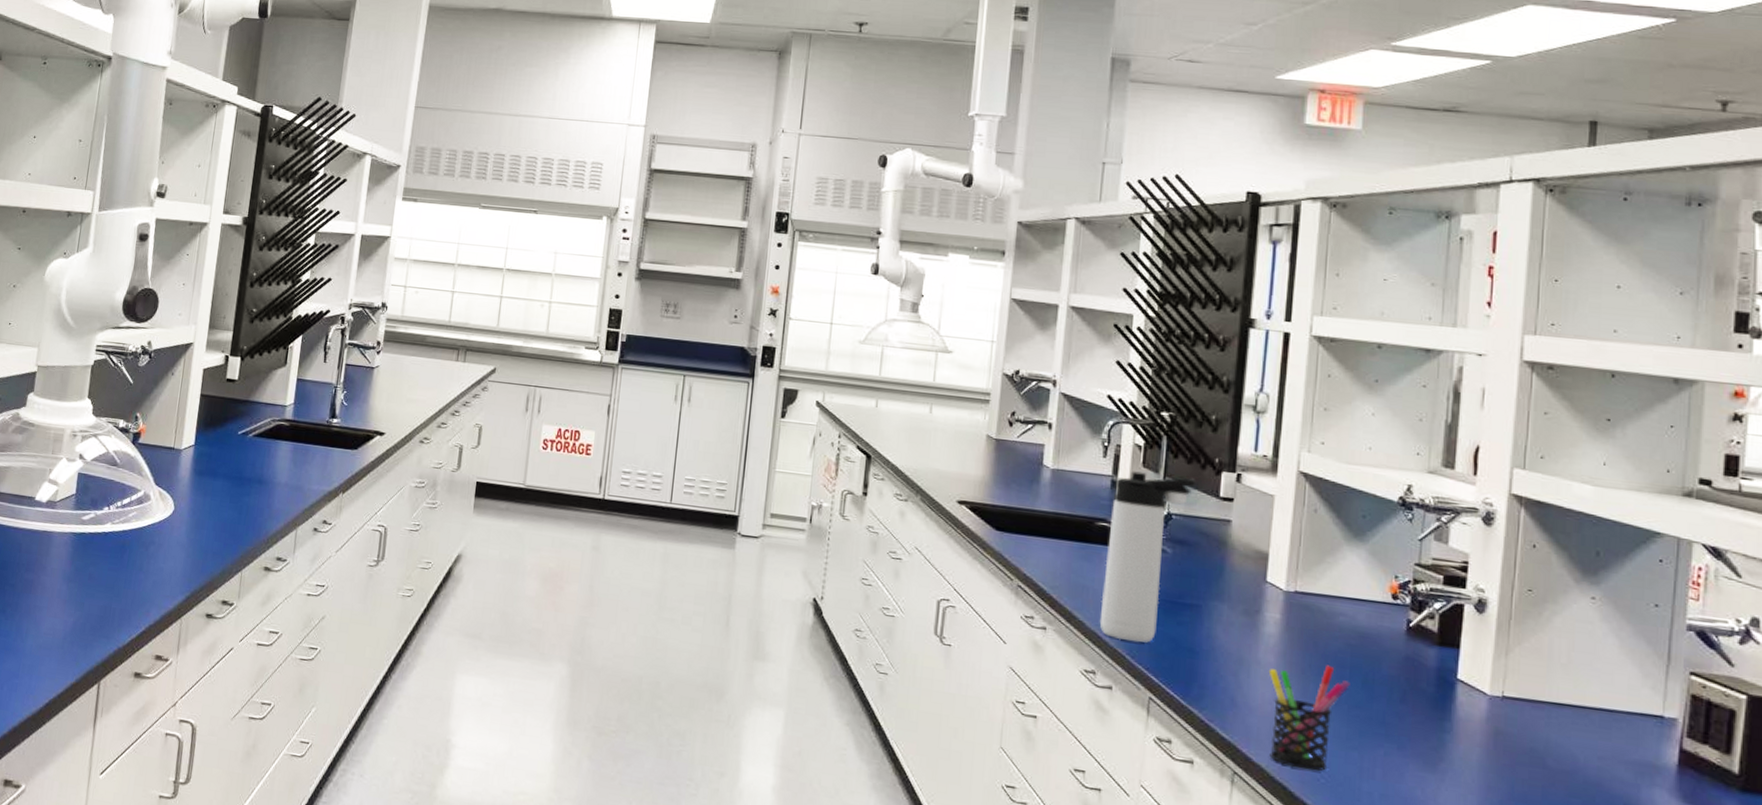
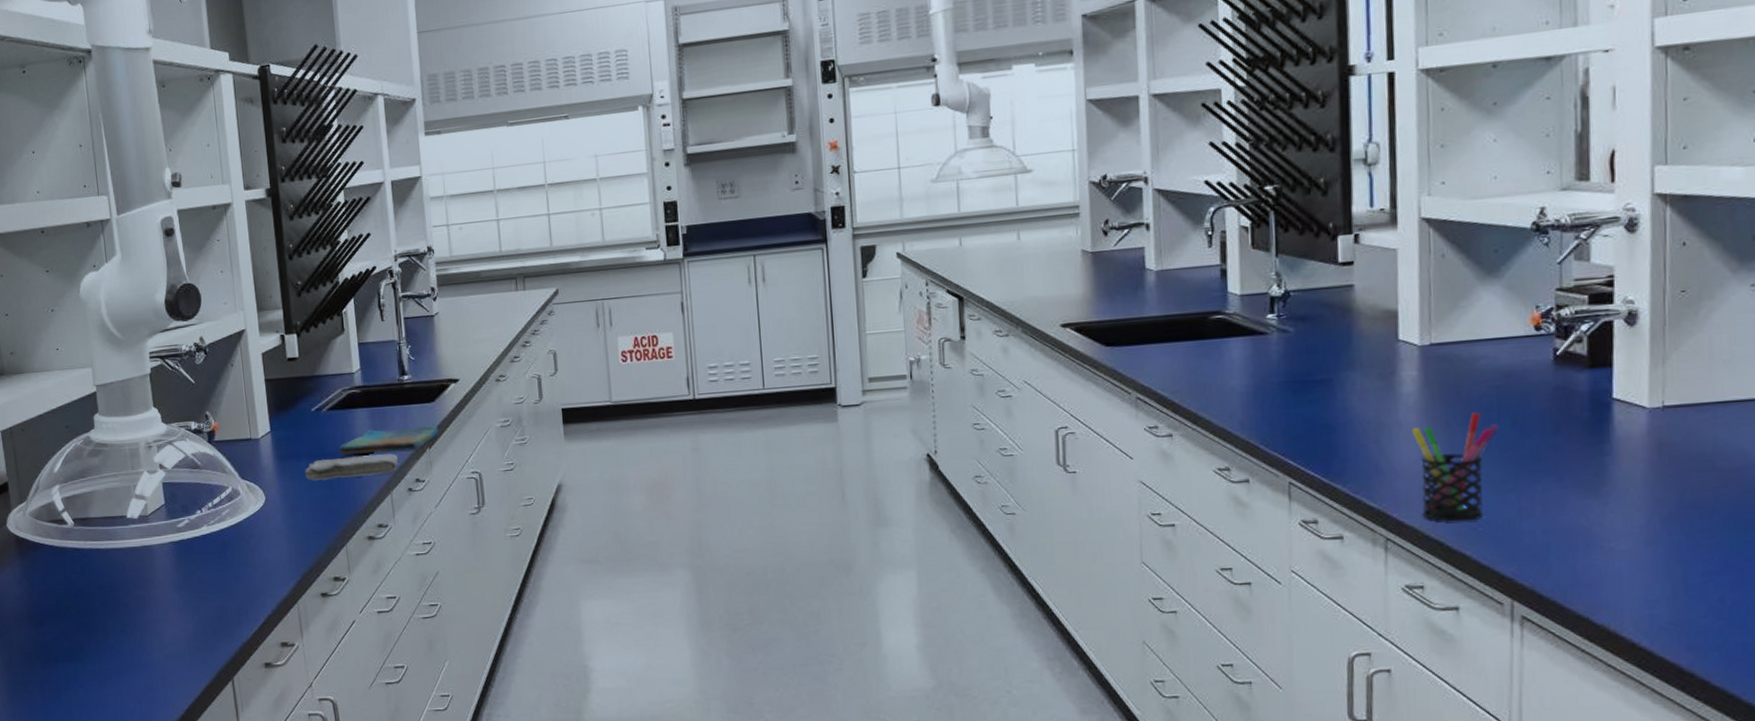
washcloth: none [217,482,311,510] -> present [304,454,399,481]
dish towel: none [256,463,355,493] -> present [339,425,439,455]
thermos bottle: present [1099,471,1197,643] -> none [1225,249,1312,431]

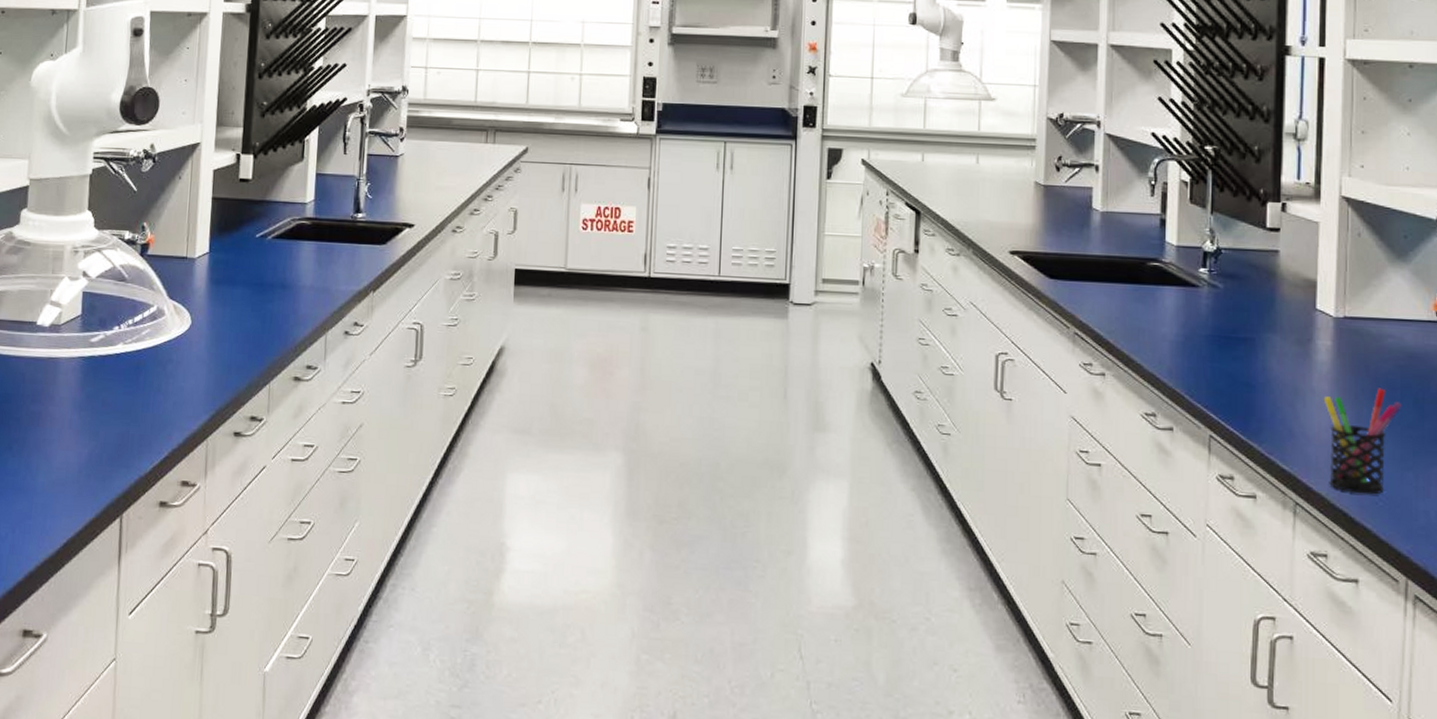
washcloth: present [304,454,399,481] -> none [238,288,340,313]
dish towel: present [339,425,439,455] -> none [278,264,386,292]

